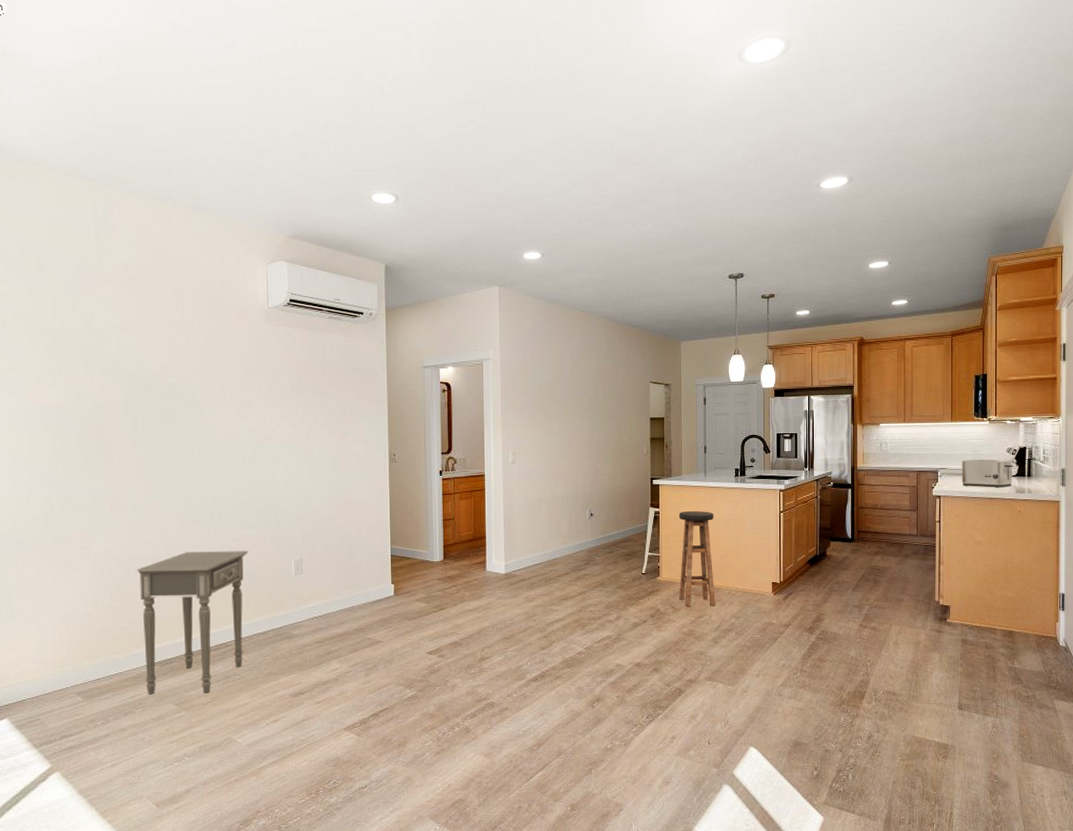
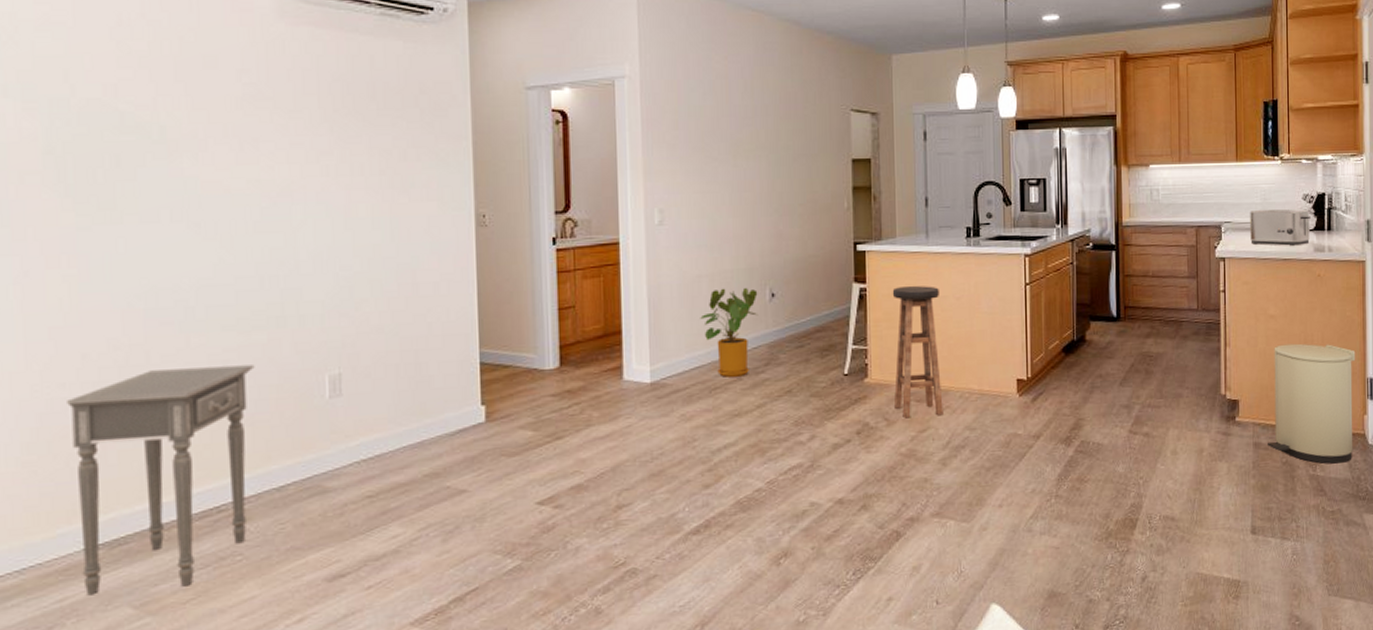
house plant: none [540,508,581,572] -> present [700,288,758,377]
pedal bin: none [973,564,1050,659] -> present [1268,343,1356,464]

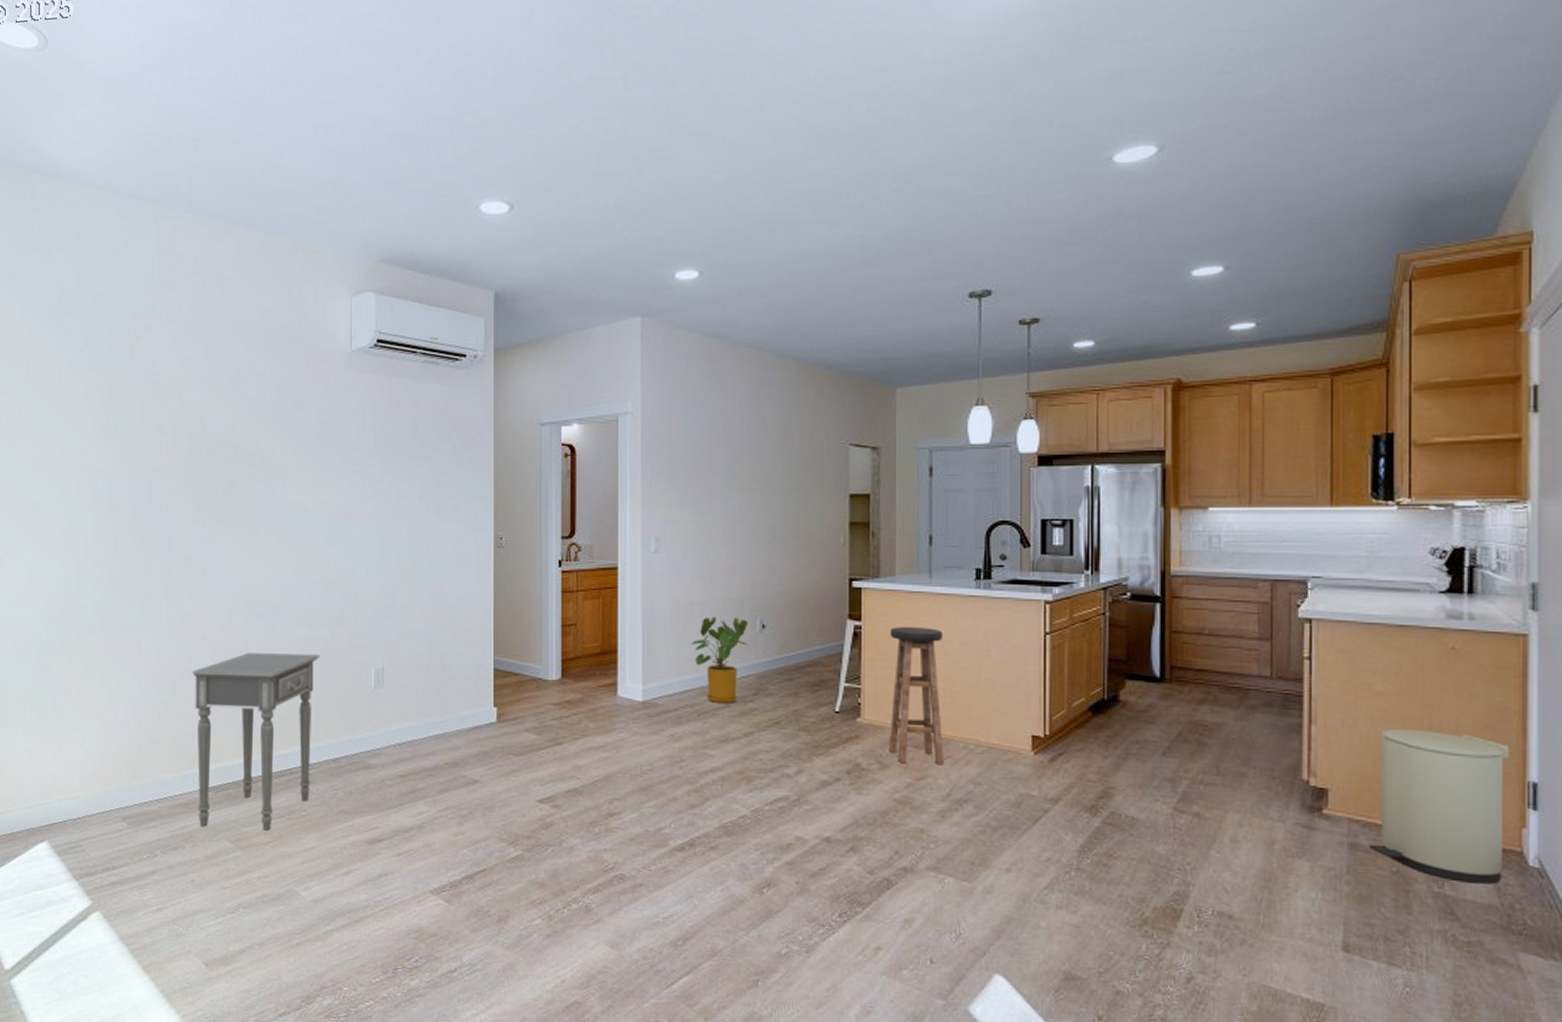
toaster: present [1250,209,1311,247] -> none [1349,563,1442,611]

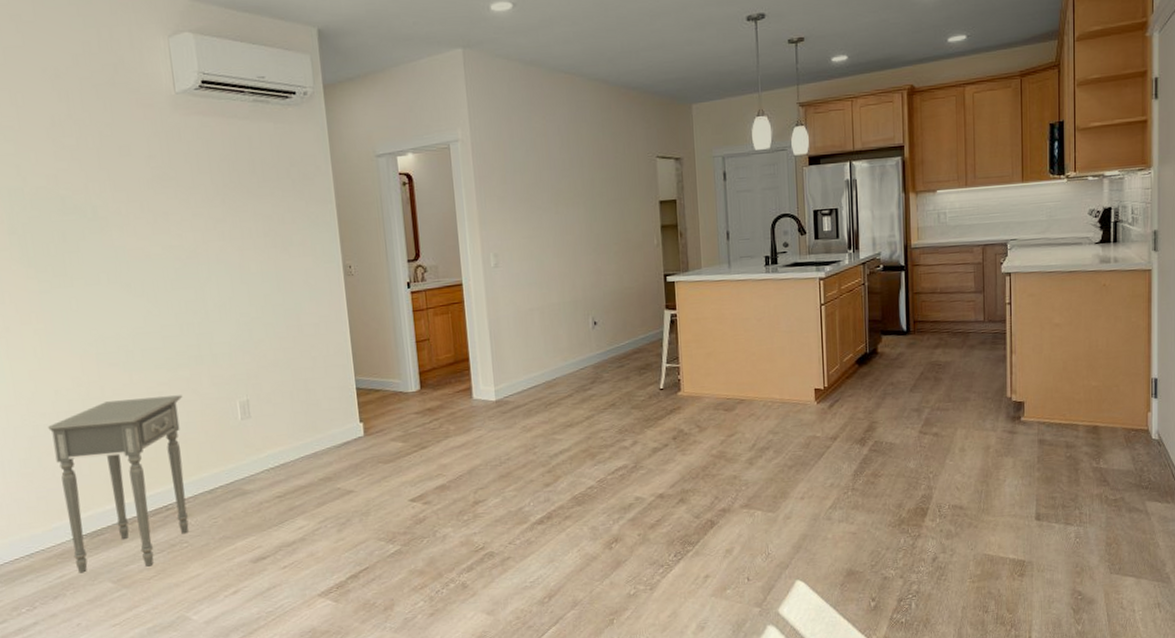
house plant: present [691,616,748,703] -> none [534,318,584,394]
bar stool: present [888,627,944,766] -> none [699,309,749,425]
pedal bin: present [1370,728,1510,884] -> none [1052,348,1140,457]

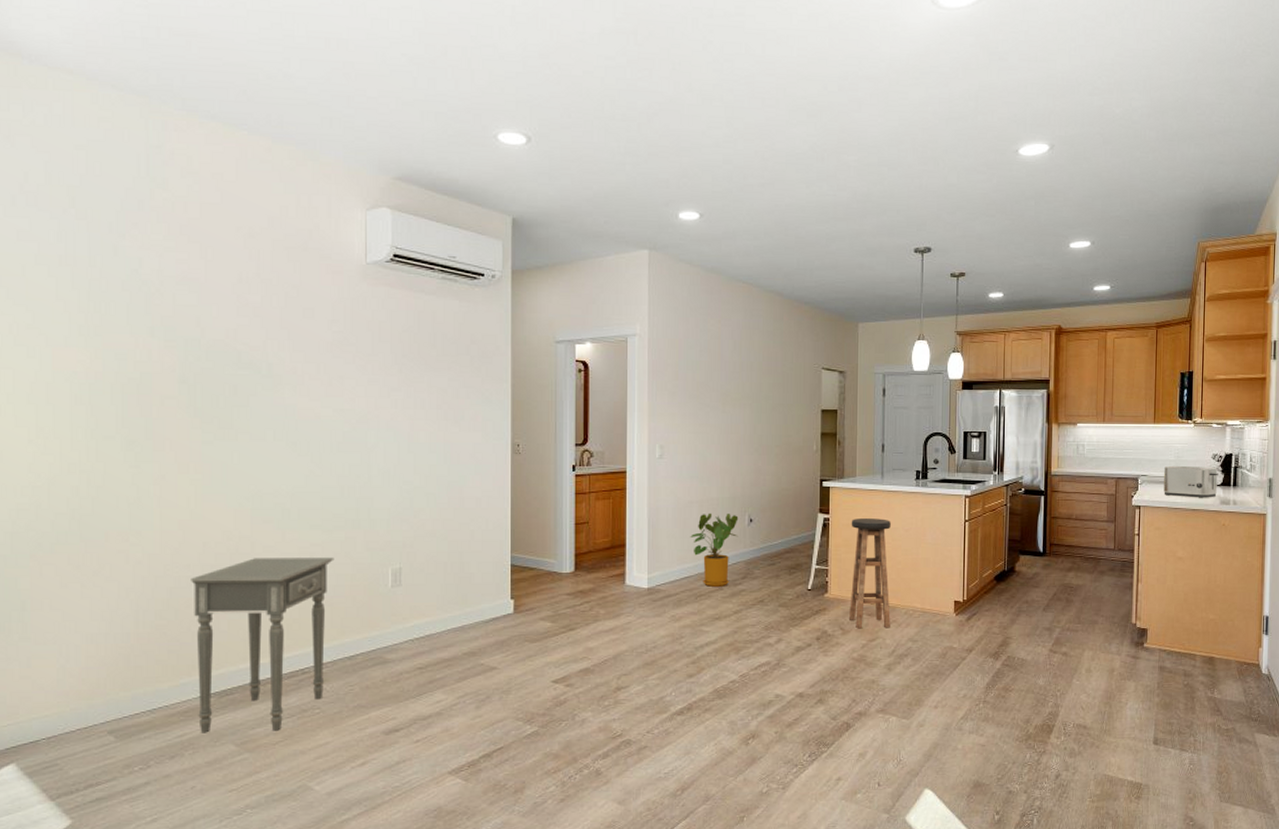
house plant: none [534,318,584,394] -> present [690,513,739,587]
bar stool: none [699,309,749,425] -> present [848,519,891,629]
toaster: none [1036,223,1096,260] -> present [1164,465,1218,499]

